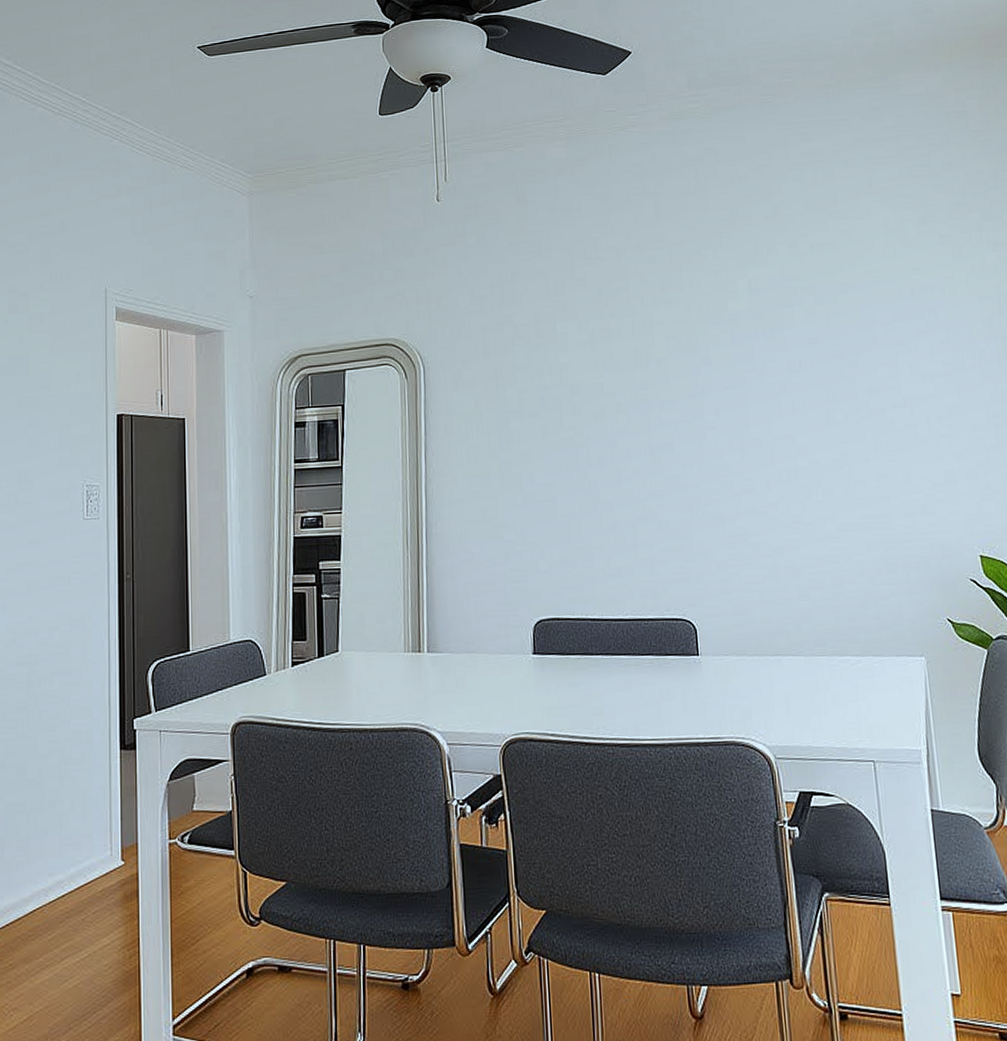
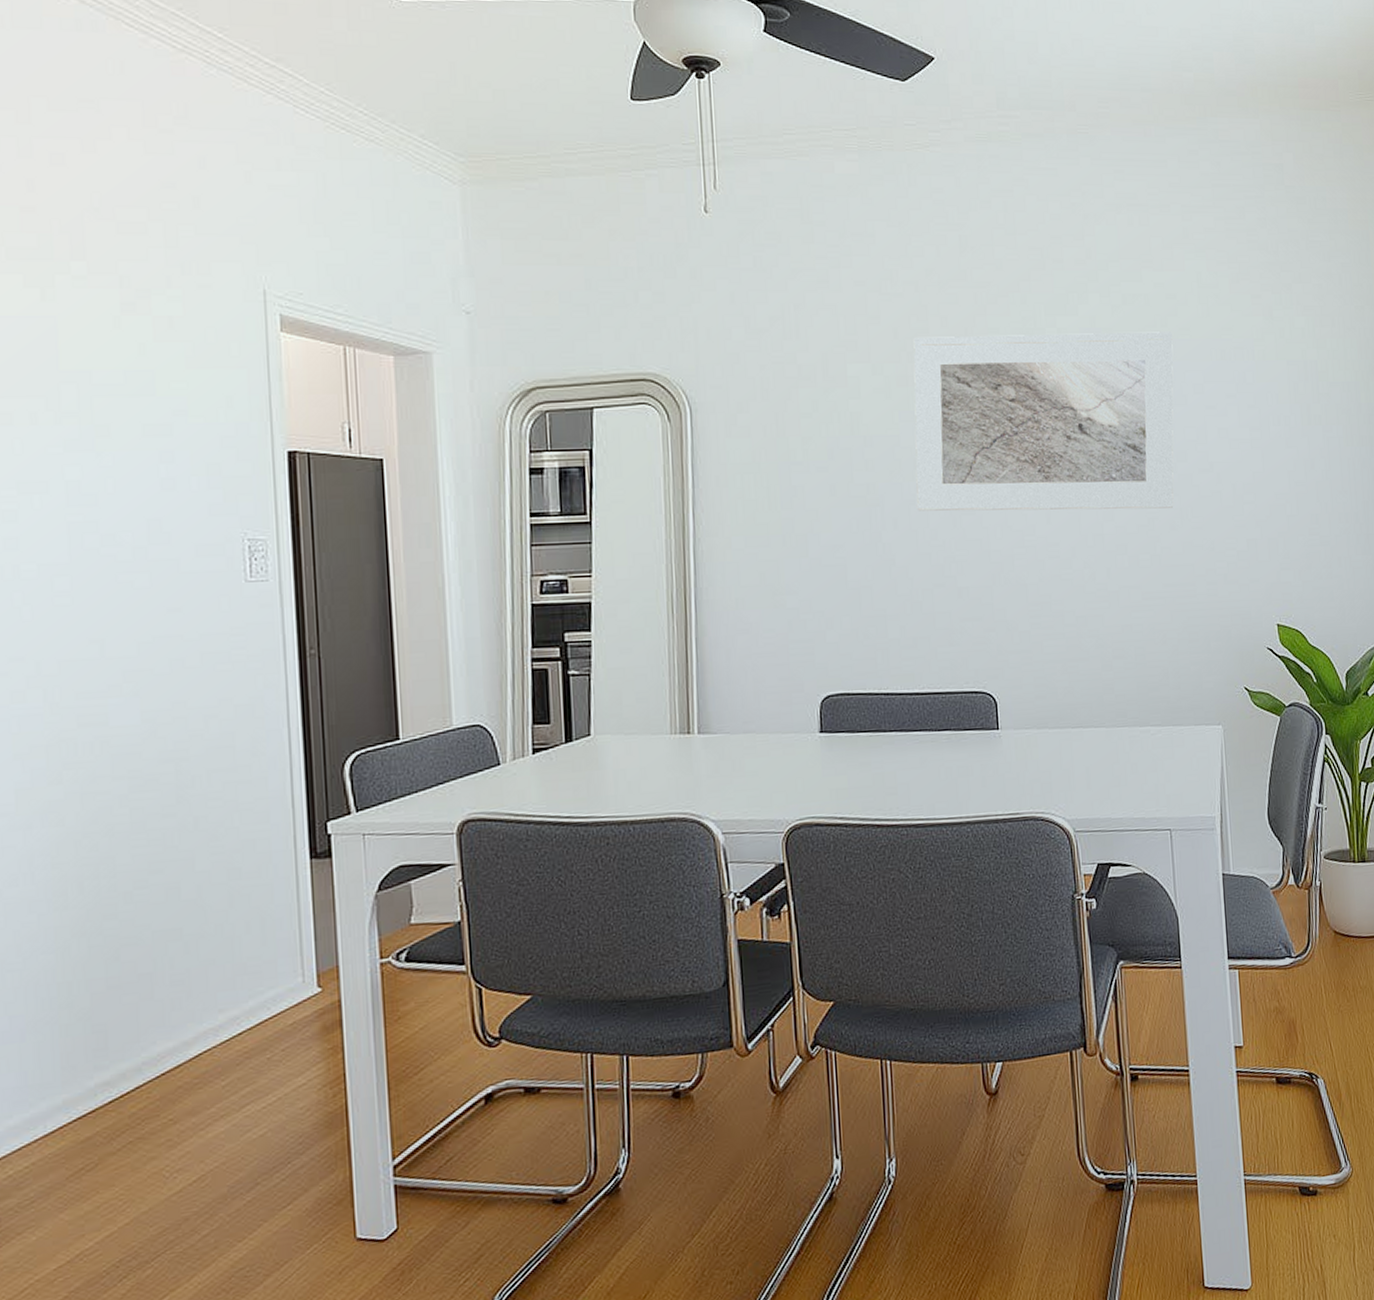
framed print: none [615,275,867,451] -> present [913,332,1174,511]

